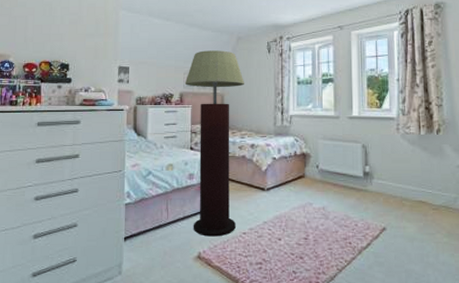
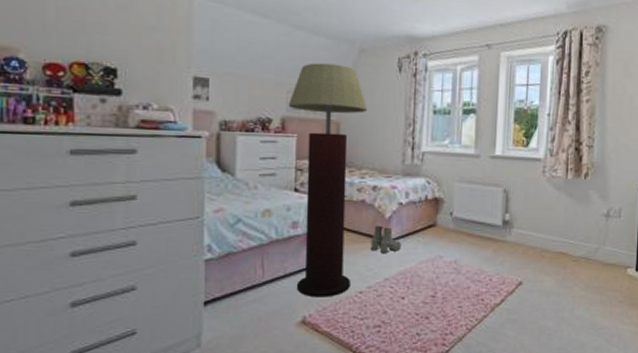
boots: none [251,176,276,201] -> present [371,225,401,254]

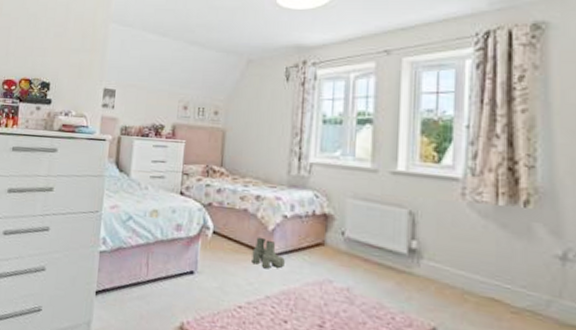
floor lamp: present [288,63,367,298] -> none [176,74,253,307]

